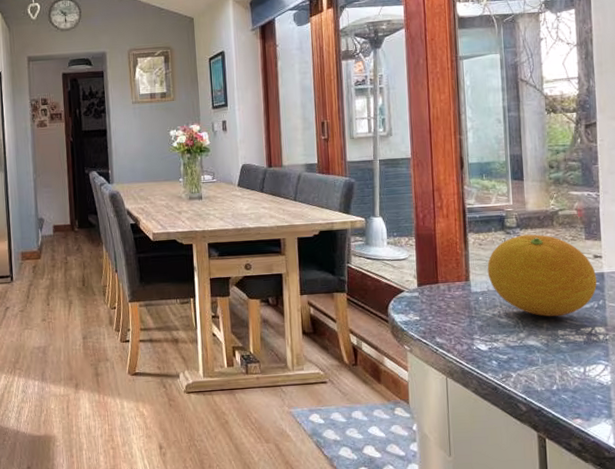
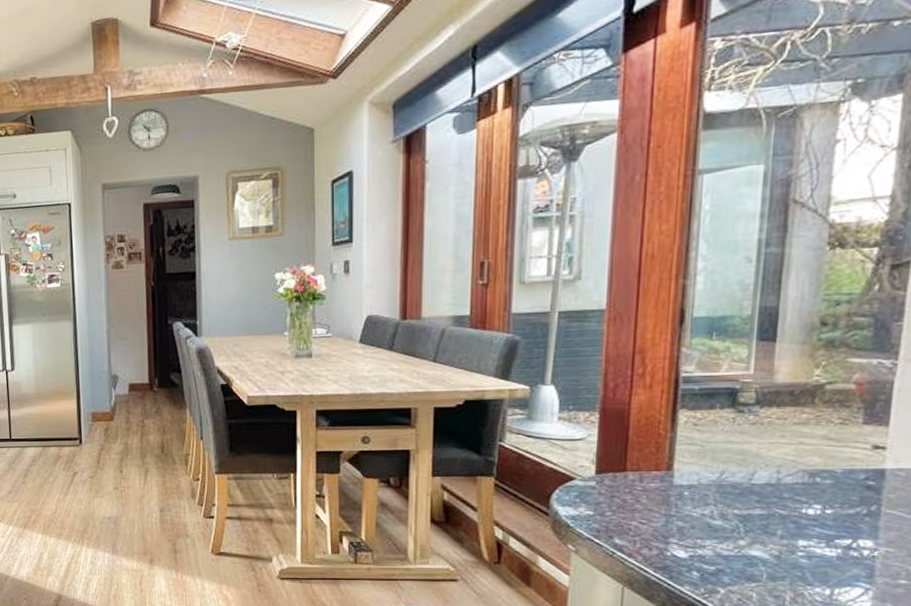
fruit: present [487,234,597,317] -> none [701,414,873,523]

